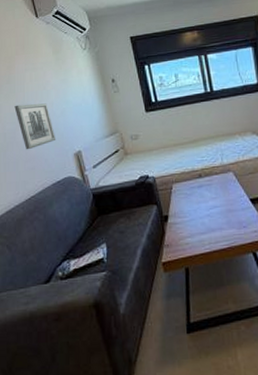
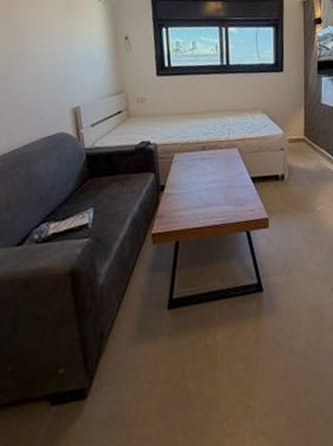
wall art: present [14,103,56,150] -> none [9,47,54,98]

